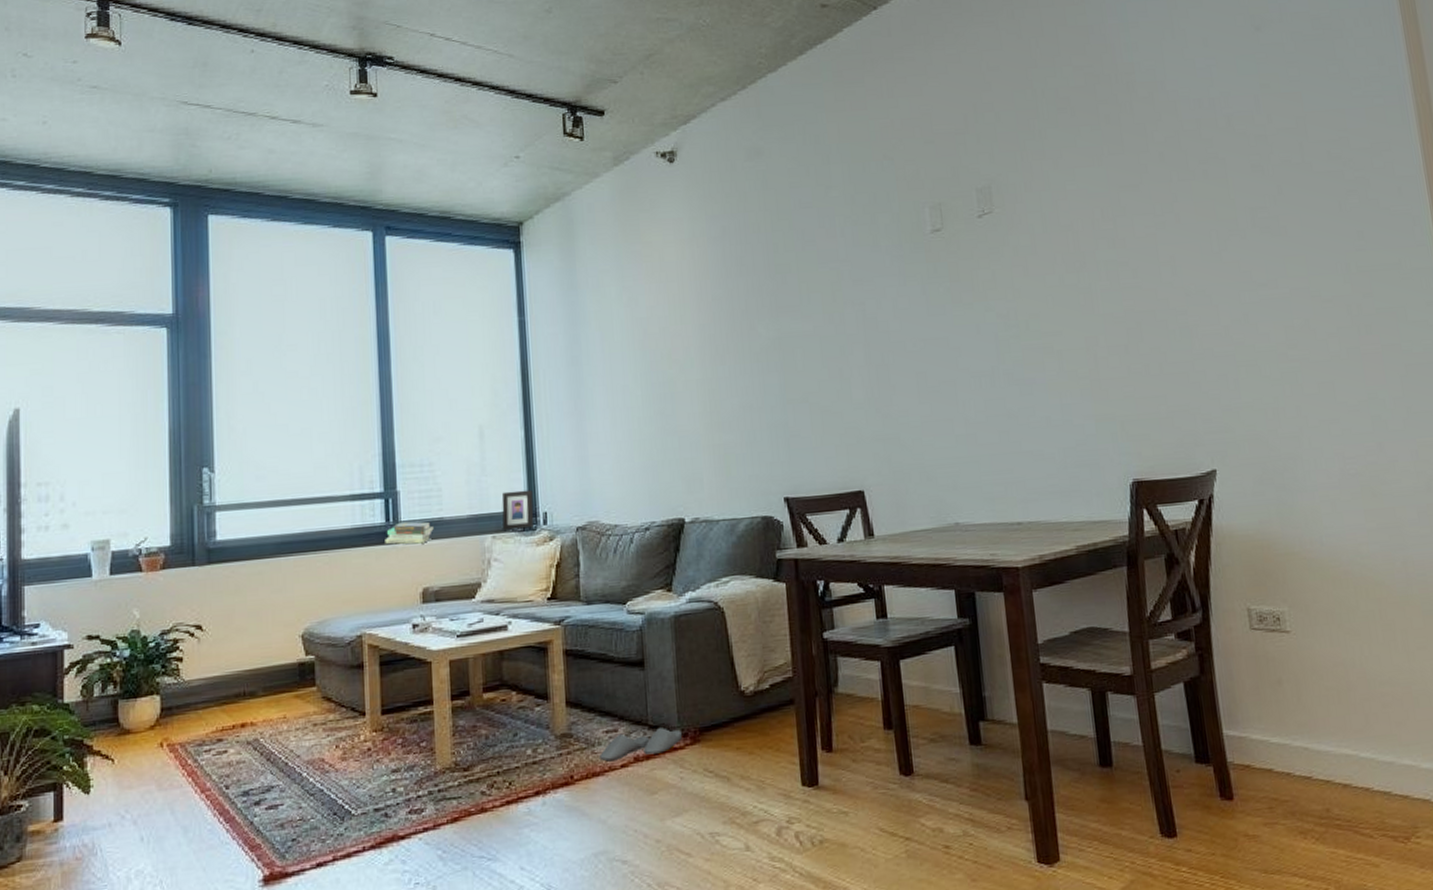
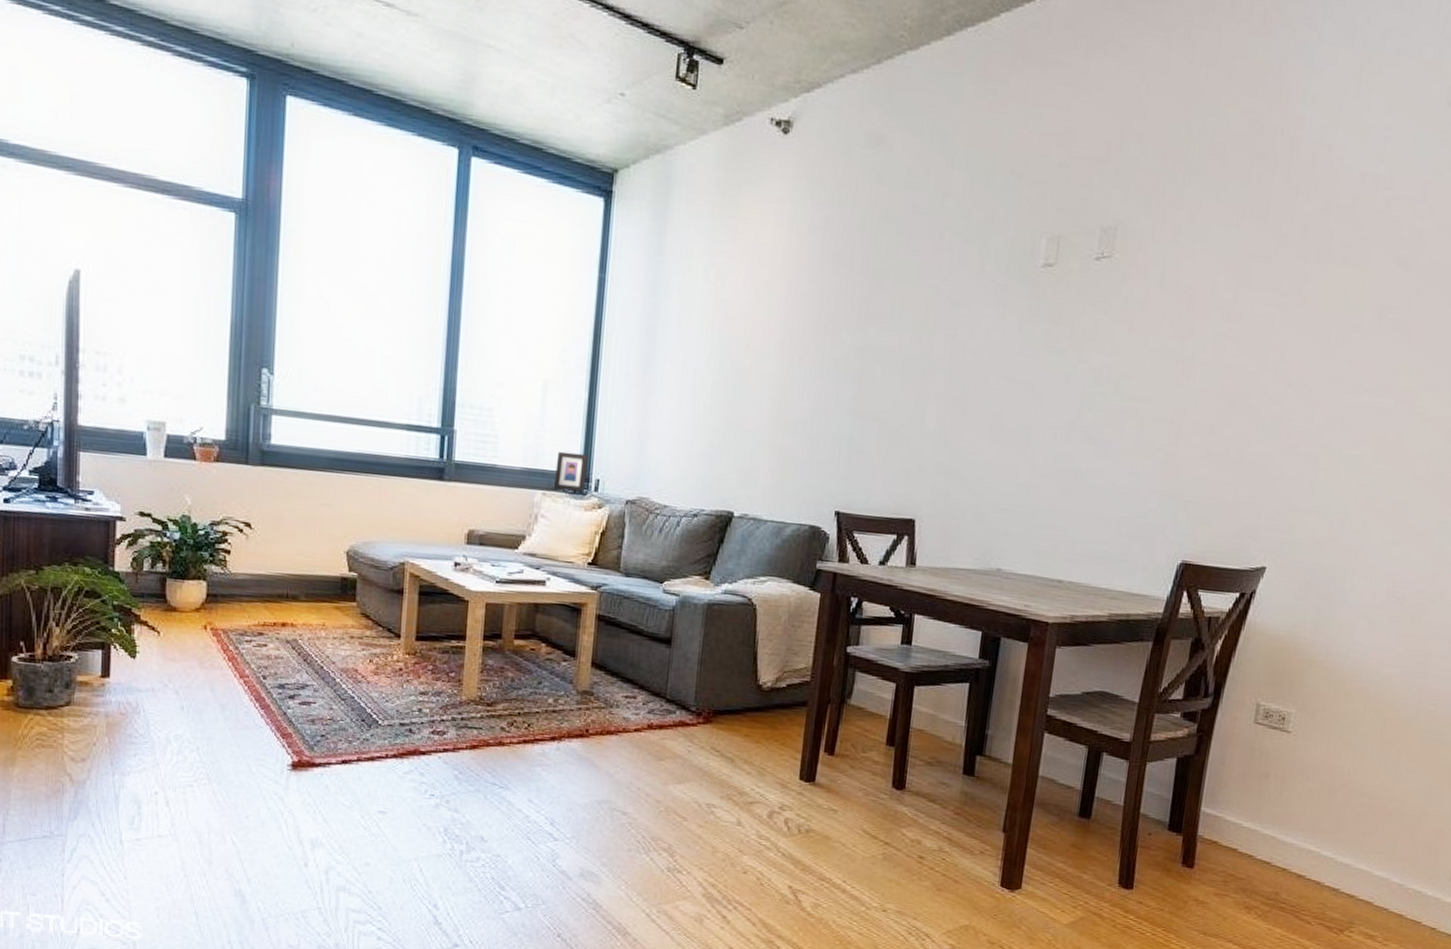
books: present [385,521,434,545] -> none [436,461,486,487]
slippers: present [600,727,682,761] -> none [616,701,696,726]

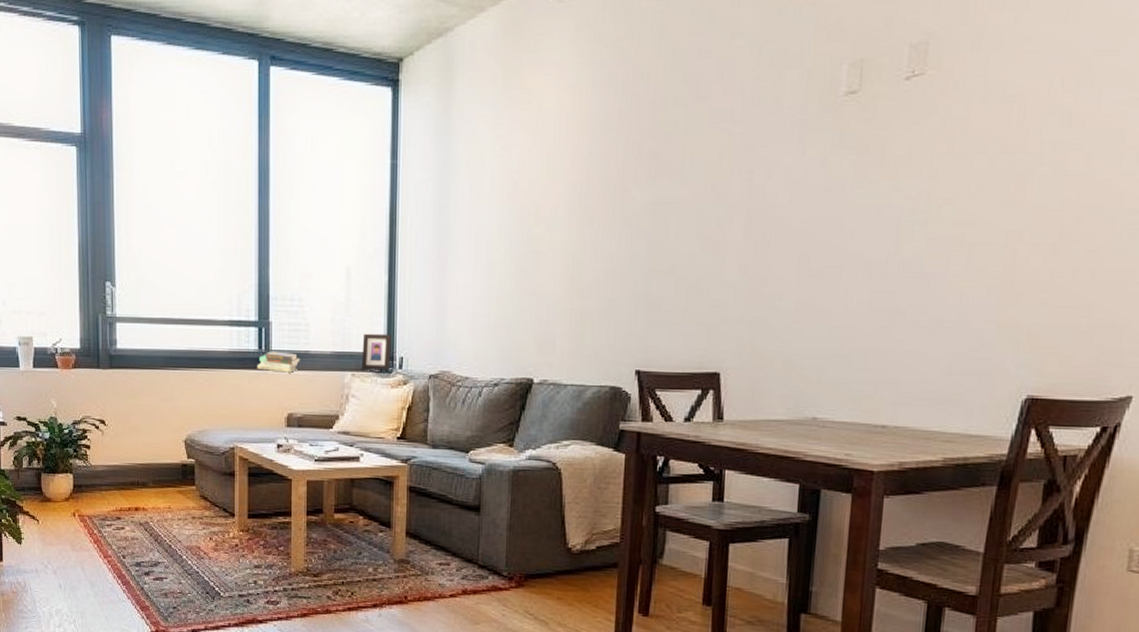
books: none [436,461,486,487] -> present [257,351,300,373]

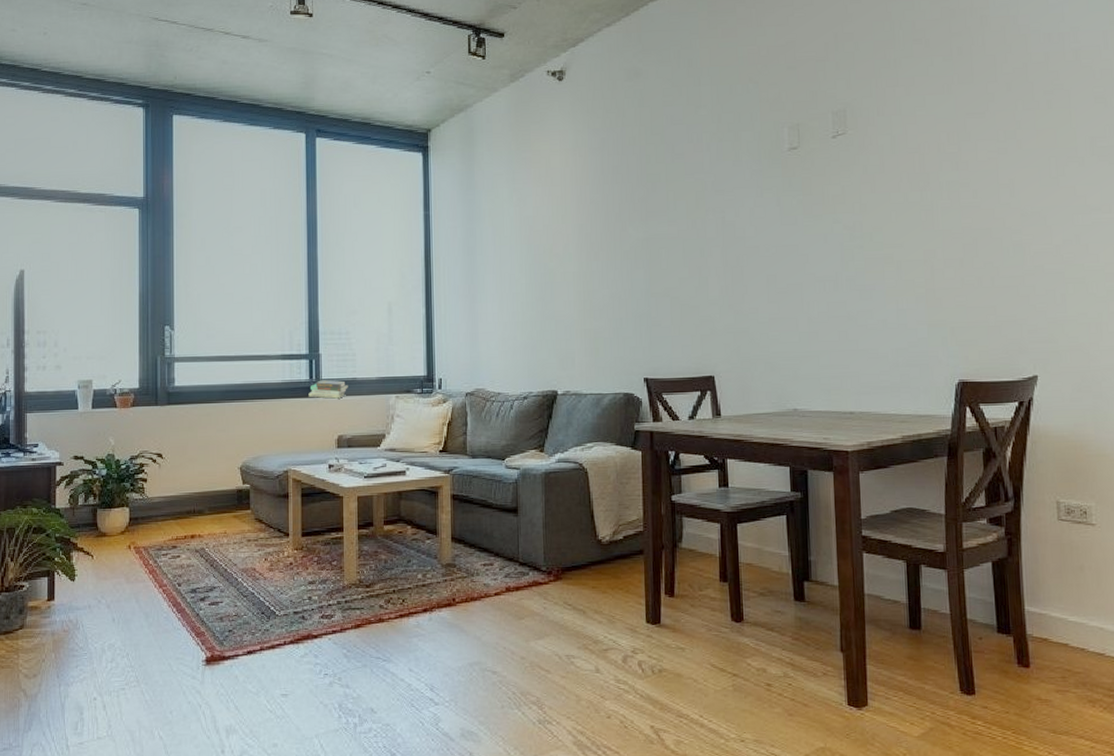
picture frame: present [362,333,391,370] -> none [405,359,431,392]

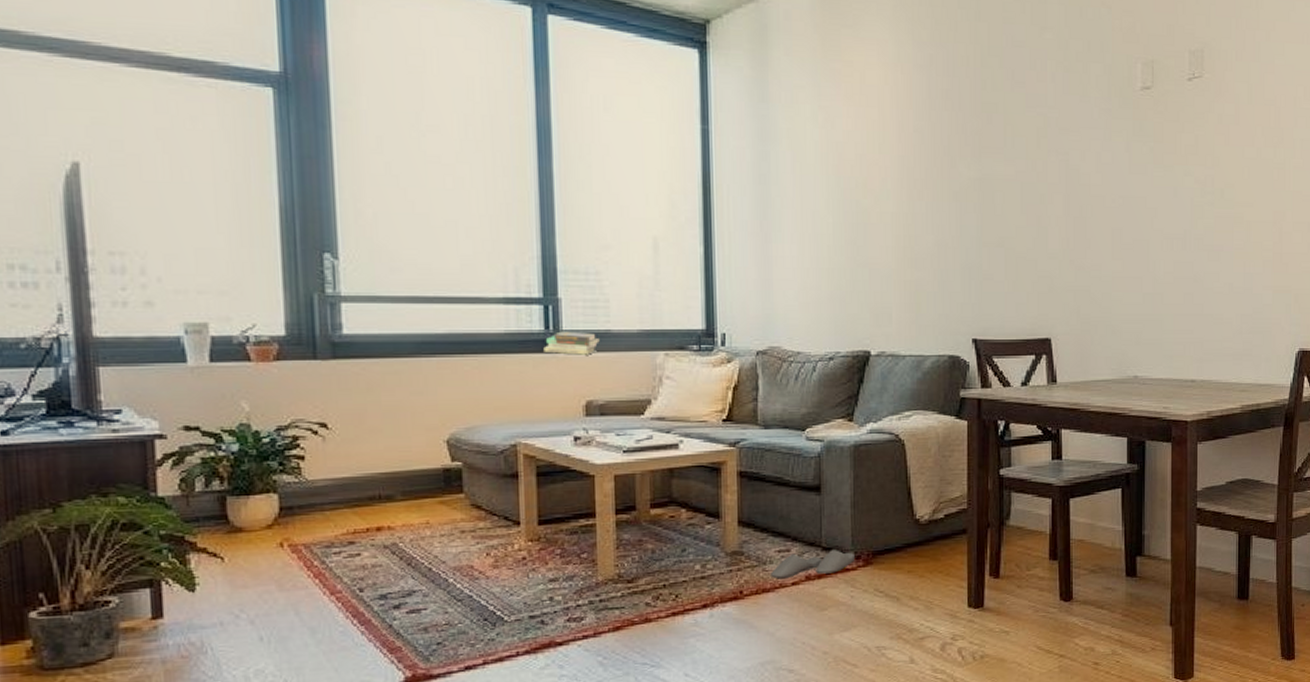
slippers: none [478,565,547,590] -> present [771,550,855,579]

